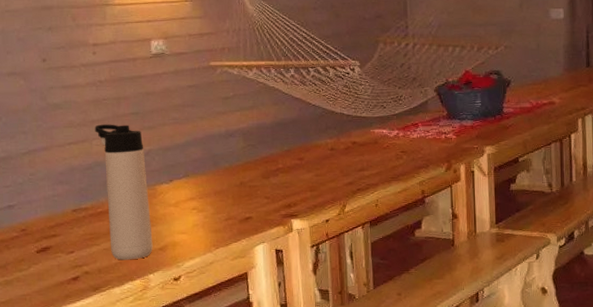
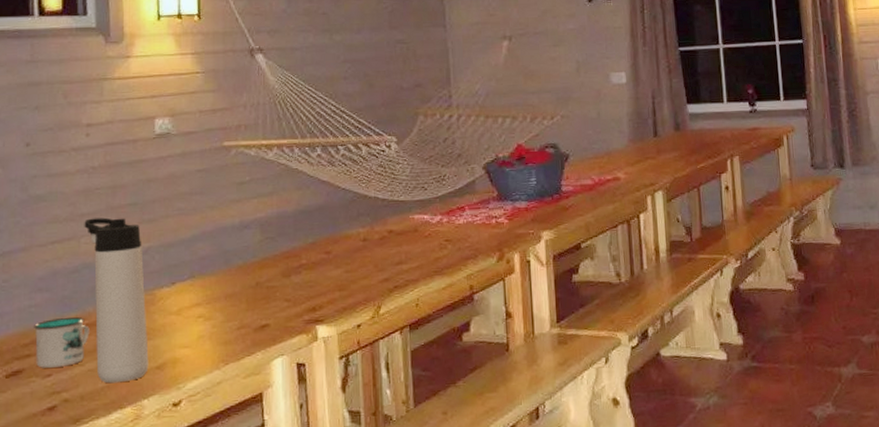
mug: none [57,205,103,246] -> present [34,316,90,368]

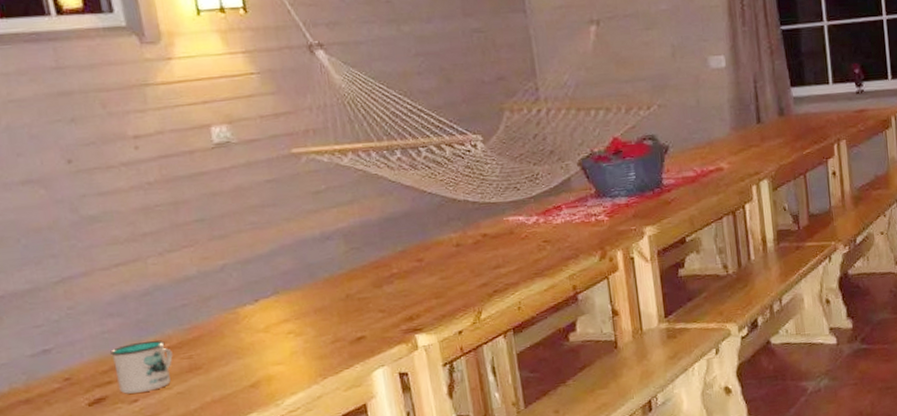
thermos bottle: present [84,217,149,384] -> none [148,235,242,405]

